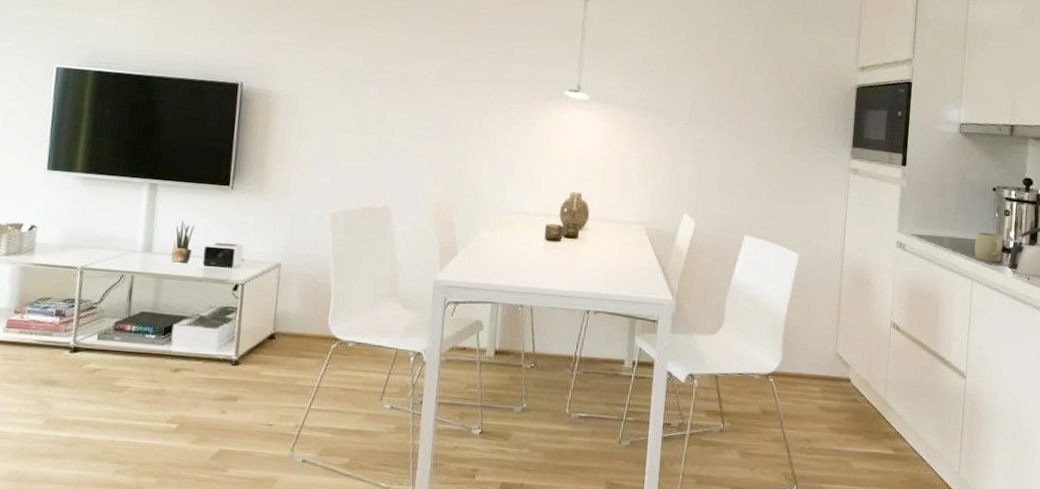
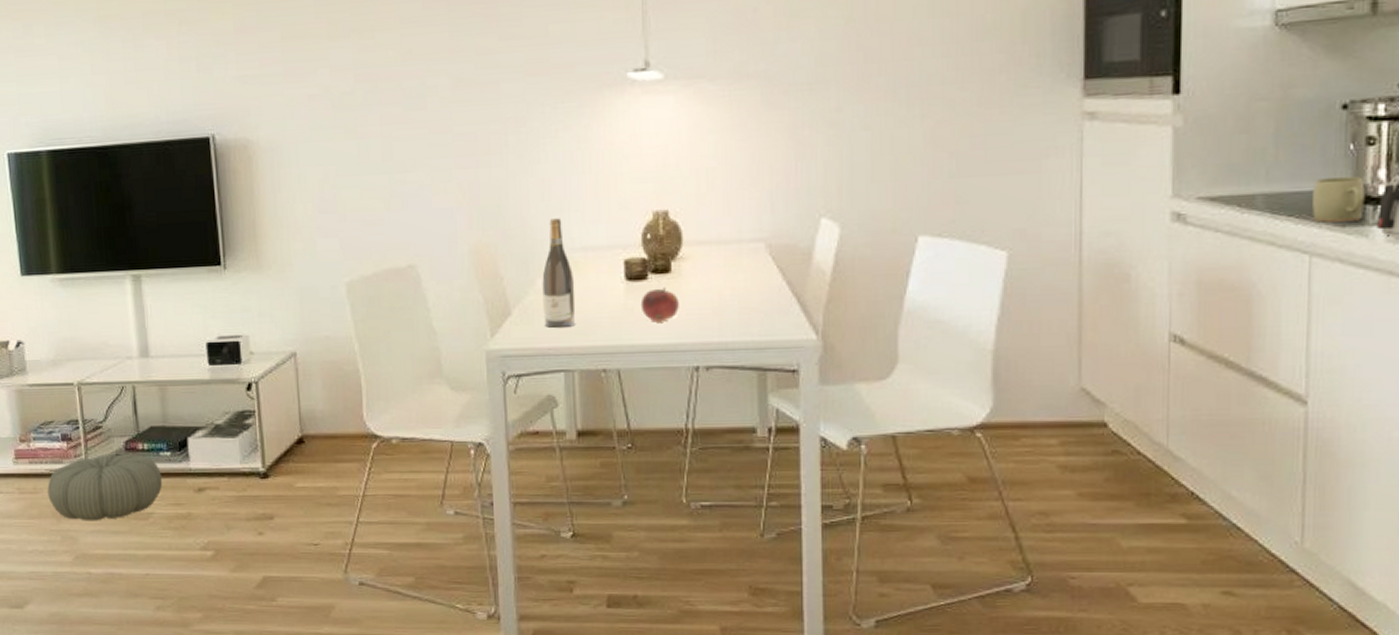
pouf: none [31,331,144,390] -> present [47,454,163,521]
potted plant: present [171,221,195,265] -> none [170,315,193,367]
wine bottle: none [481,187,508,270] -> present [542,218,576,329]
fruit: none [553,249,581,274] -> present [640,288,679,322]

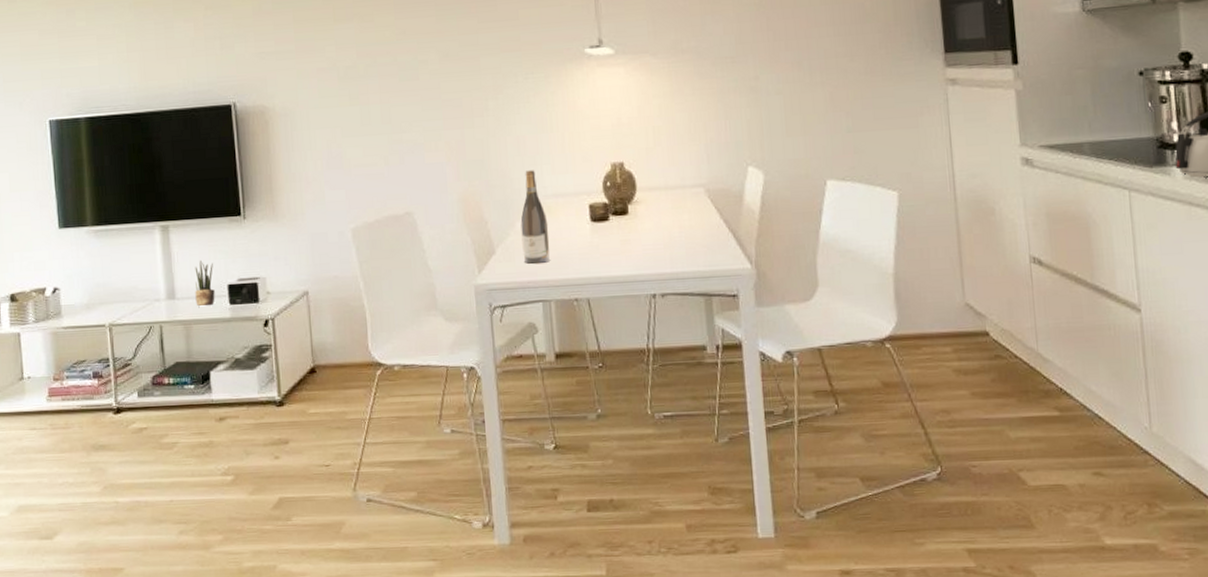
pouf: present [47,454,163,521] -> none [78,388,187,453]
potted plant: none [170,315,193,367] -> present [194,261,215,307]
fruit: present [640,288,679,322] -> none [604,227,637,257]
mug: present [1311,176,1365,223] -> none [1124,127,1165,164]

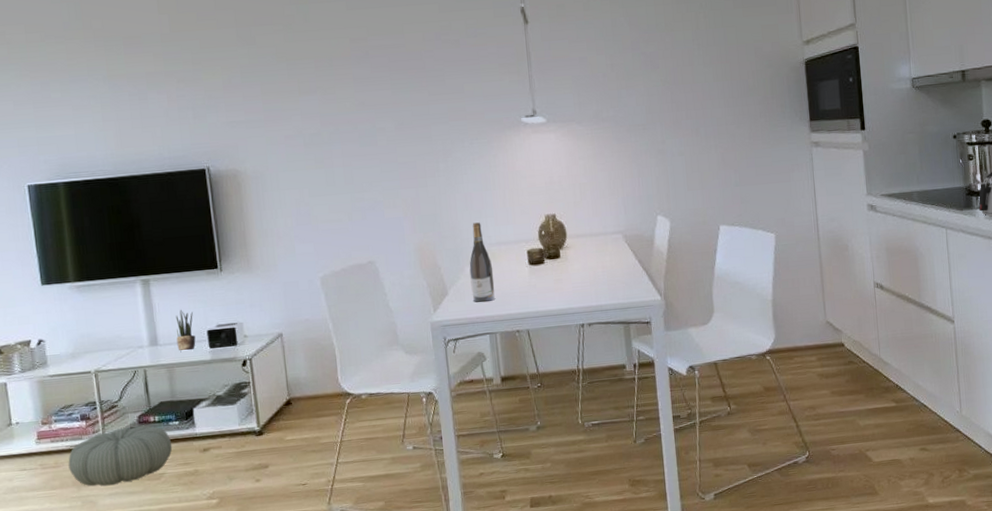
pouf: none [78,388,187,453] -> present [68,426,173,486]

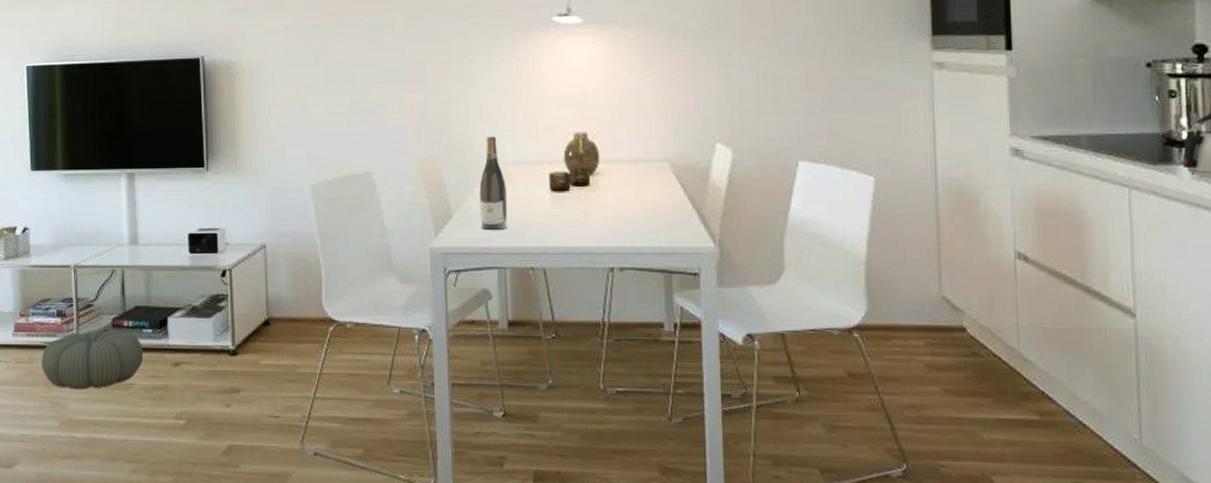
potted plant: present [175,310,196,351] -> none [157,209,176,254]

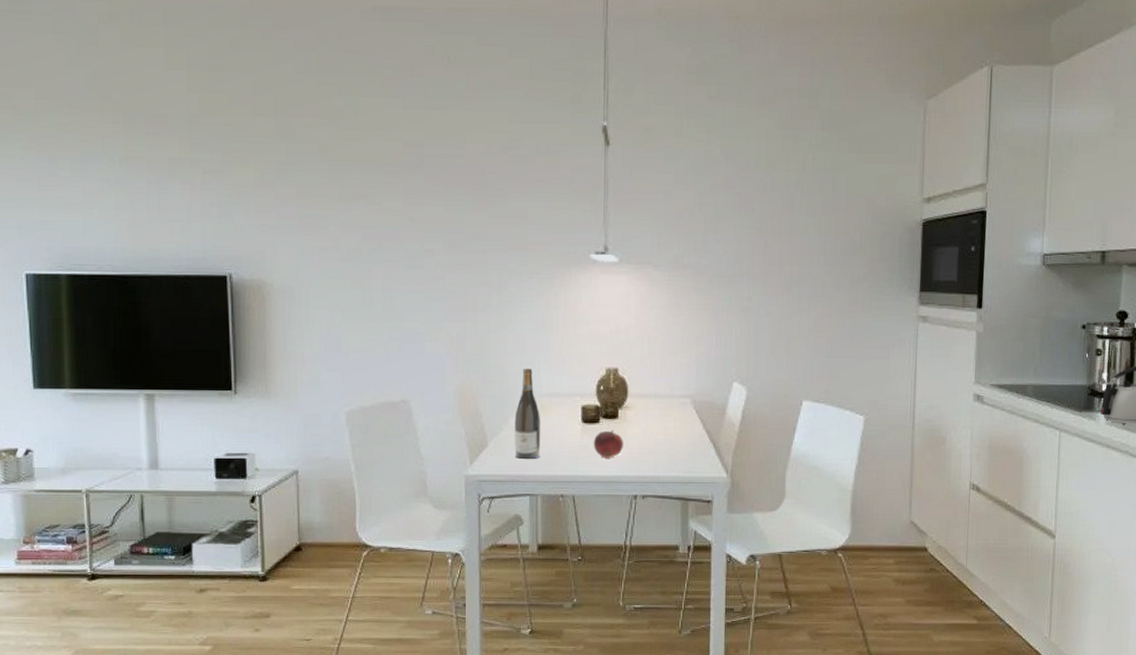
pouf: present [41,330,144,390] -> none [49,557,166,619]
fruit: none [563,198,596,228] -> present [593,430,623,458]

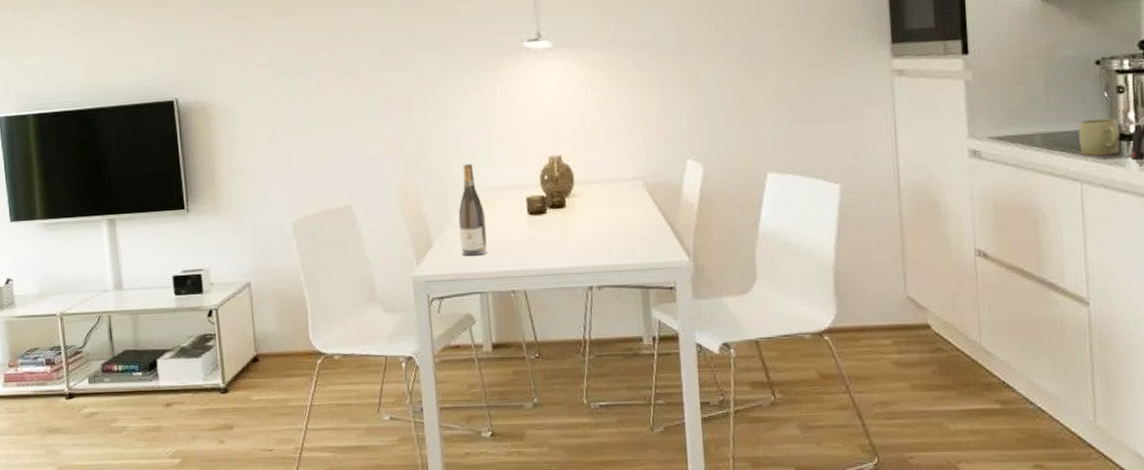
fruit: present [593,430,623,458] -> none [541,220,574,250]
mug: none [1061,376,1094,408] -> present [1078,118,1120,156]

